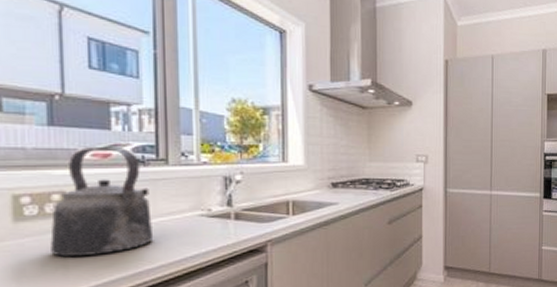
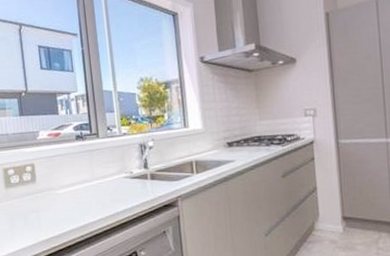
kettle: present [50,147,154,257] -> none [27,127,94,213]

